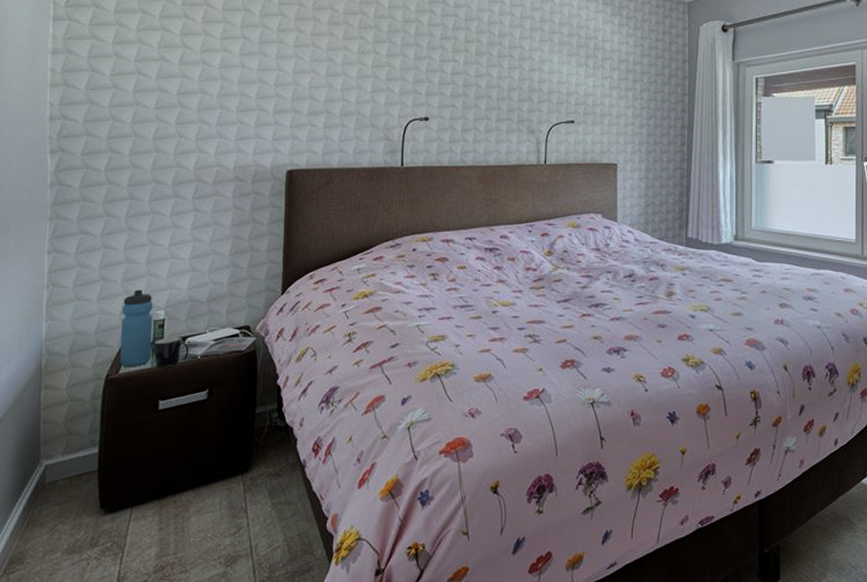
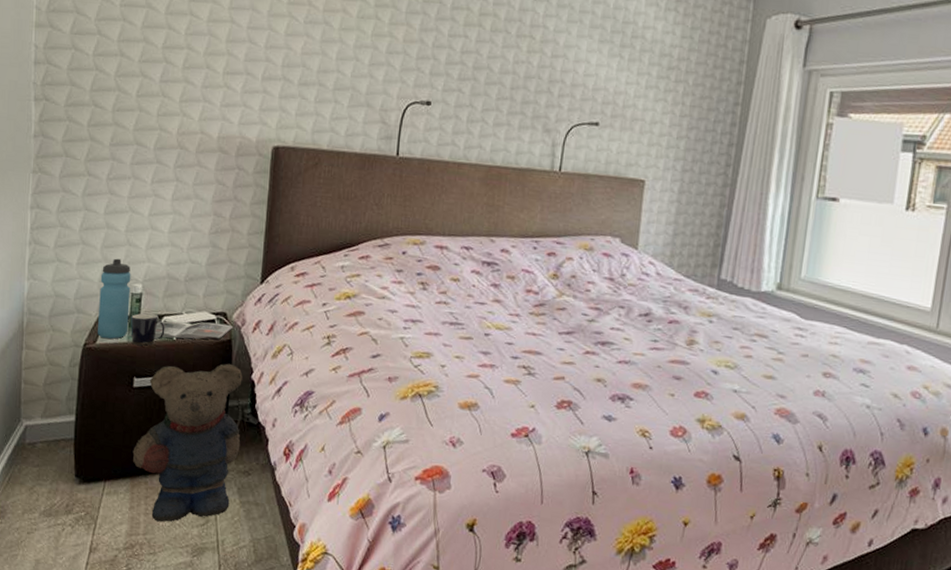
teddy bear: none [160,373,270,538] -> present [132,363,244,522]

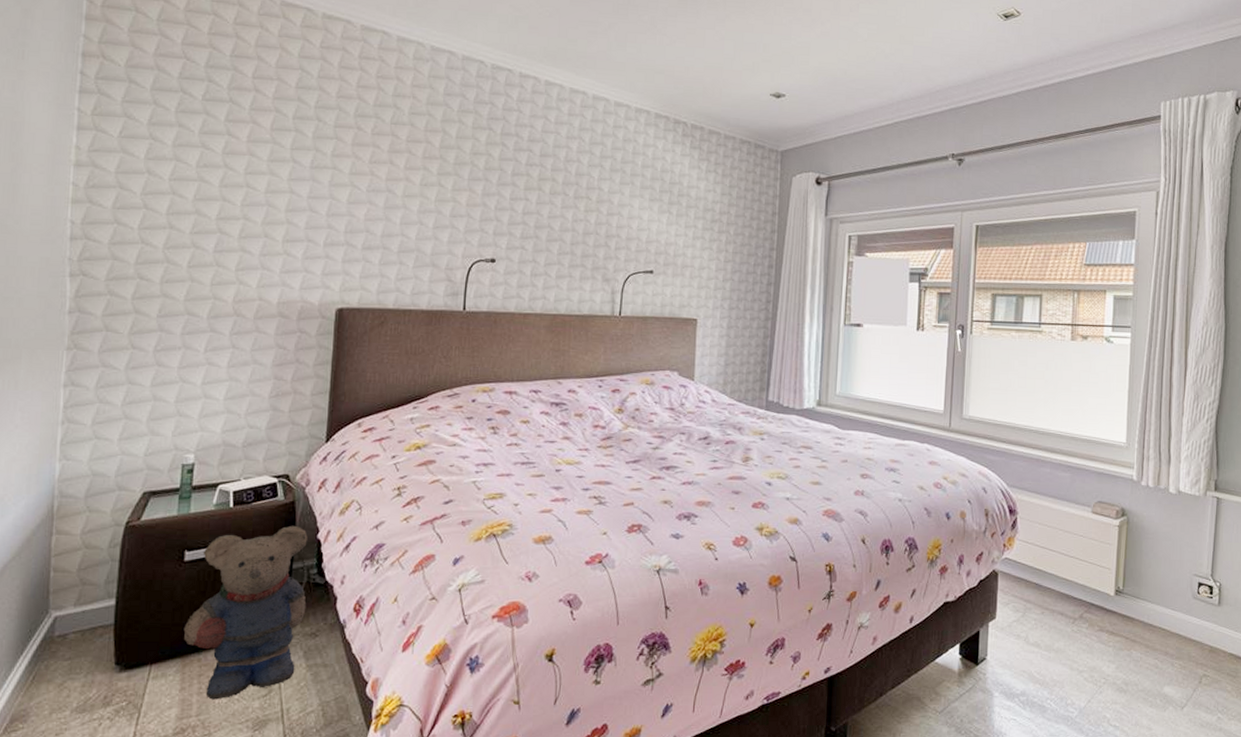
water bottle: present [98,258,131,339] -> none [143,430,182,514]
magazine: present [129,320,234,340] -> none [179,485,297,510]
mug: present [131,313,165,346] -> none [181,483,221,518]

